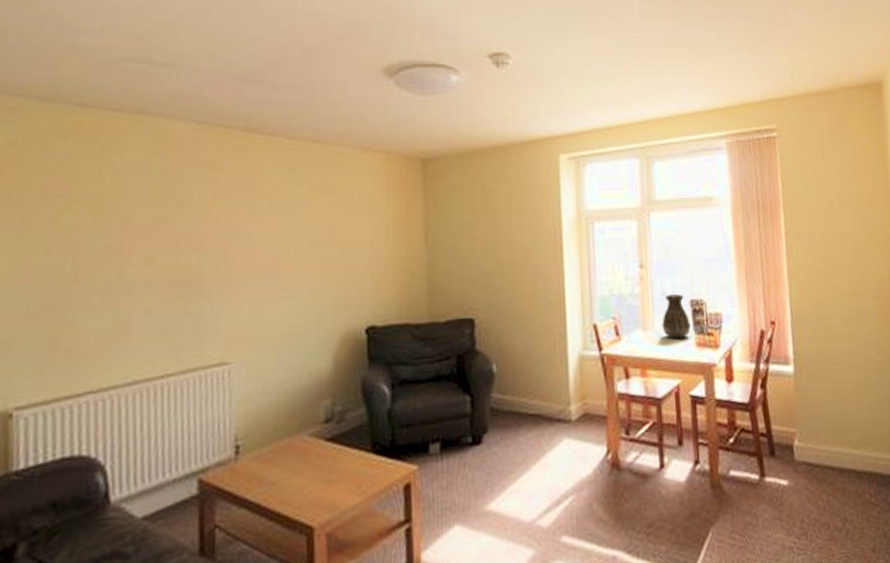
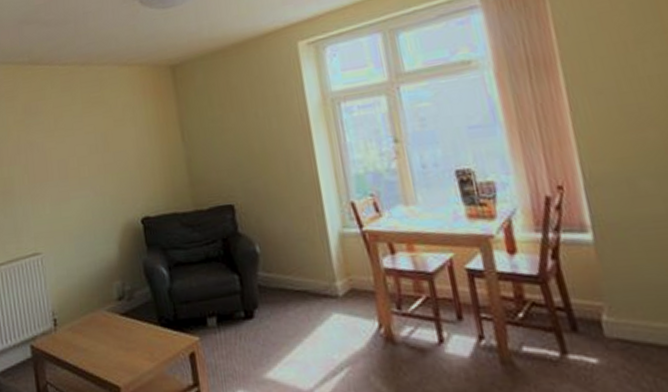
vase: present [662,294,691,340] -> none [425,165,460,213]

